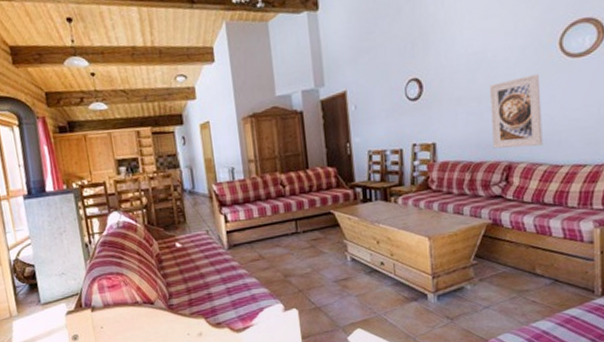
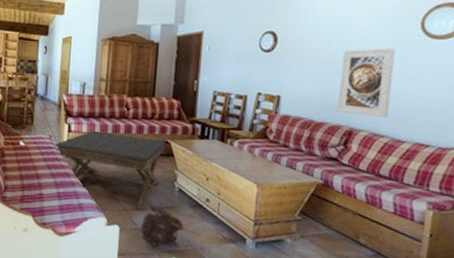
coffee table: none [213,212,330,288] -> present [54,130,166,210]
backpack: none [319,278,383,322] -> present [140,202,202,248]

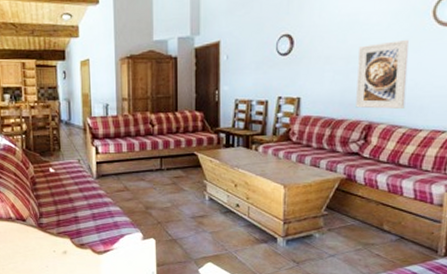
coffee table: present [54,130,166,210] -> none [84,150,193,222]
backpack: present [140,202,202,248] -> none [176,213,235,254]

